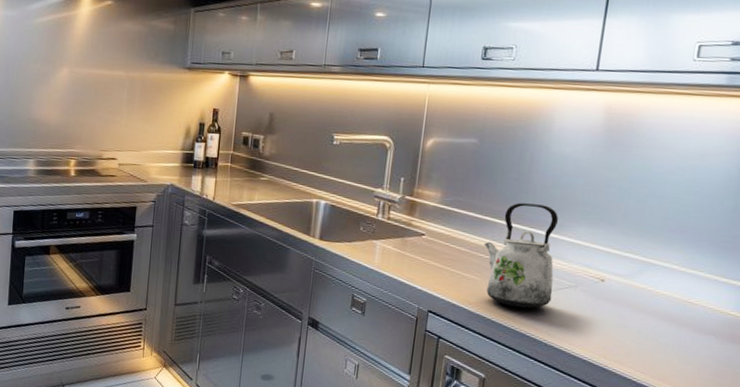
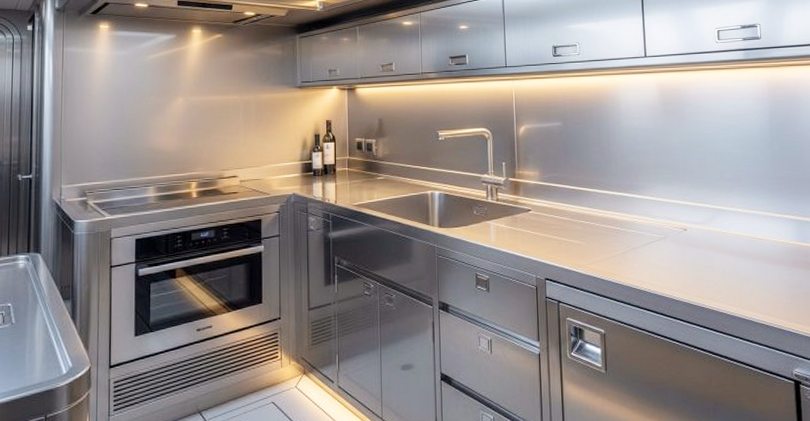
kettle: present [484,203,558,308] -> none [583,171,647,263]

